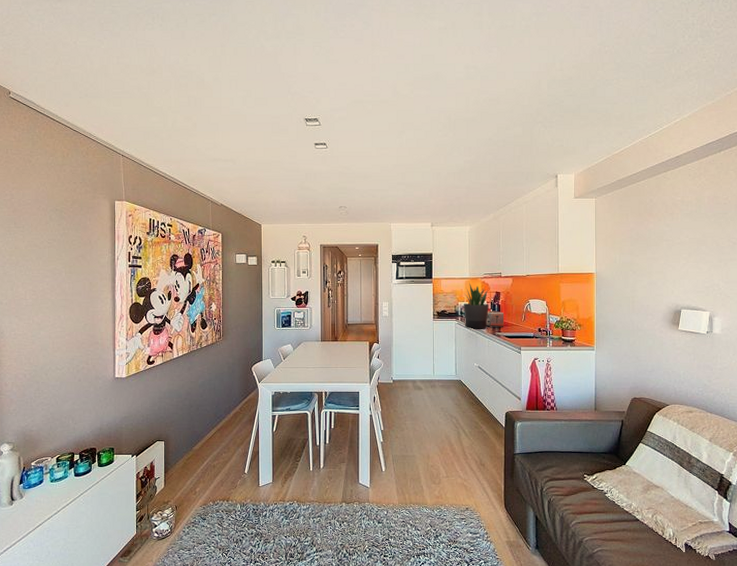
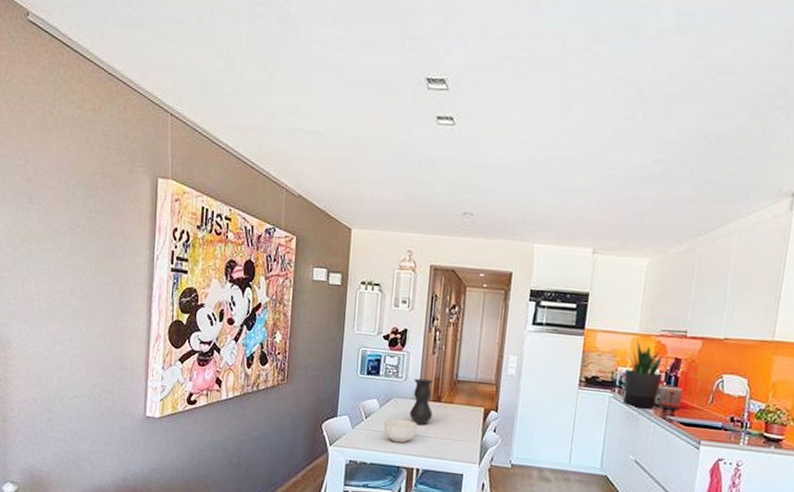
bowl: none [297,357,323,374] -> present [383,418,418,443]
vase: none [316,326,332,360] -> present [409,378,434,426]

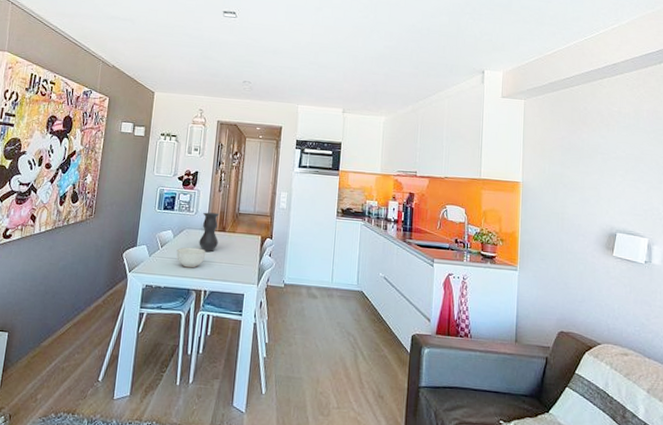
planter: present [623,340,665,409] -> none [371,179,402,234]
toaster: present [653,383,684,410] -> none [395,213,418,235]

